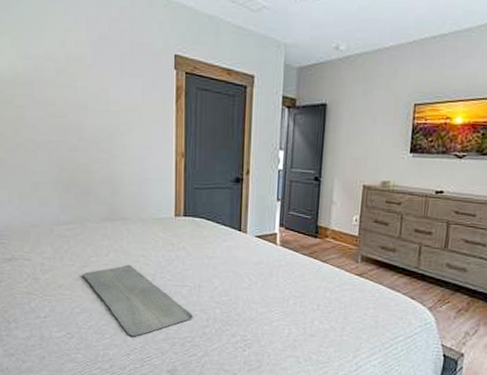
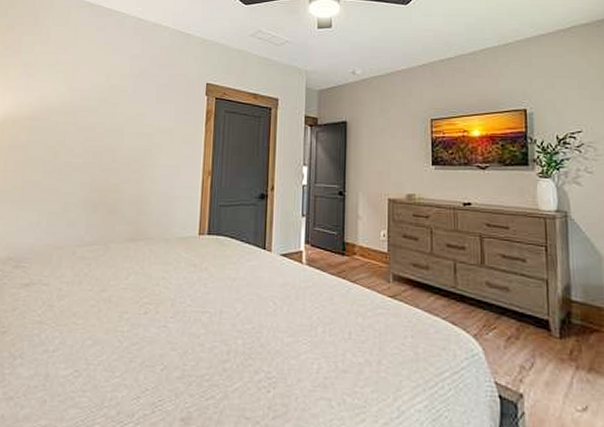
bath mat: present [83,264,194,337] -> none [99,288,213,375]

